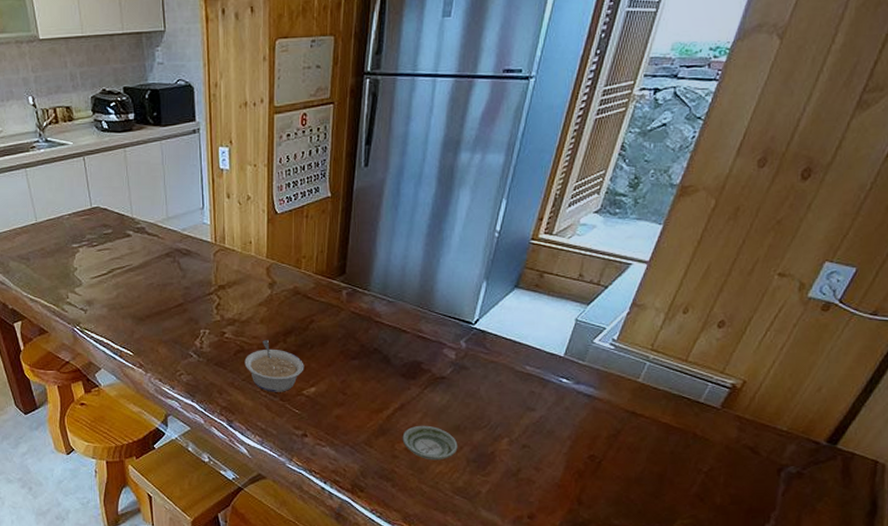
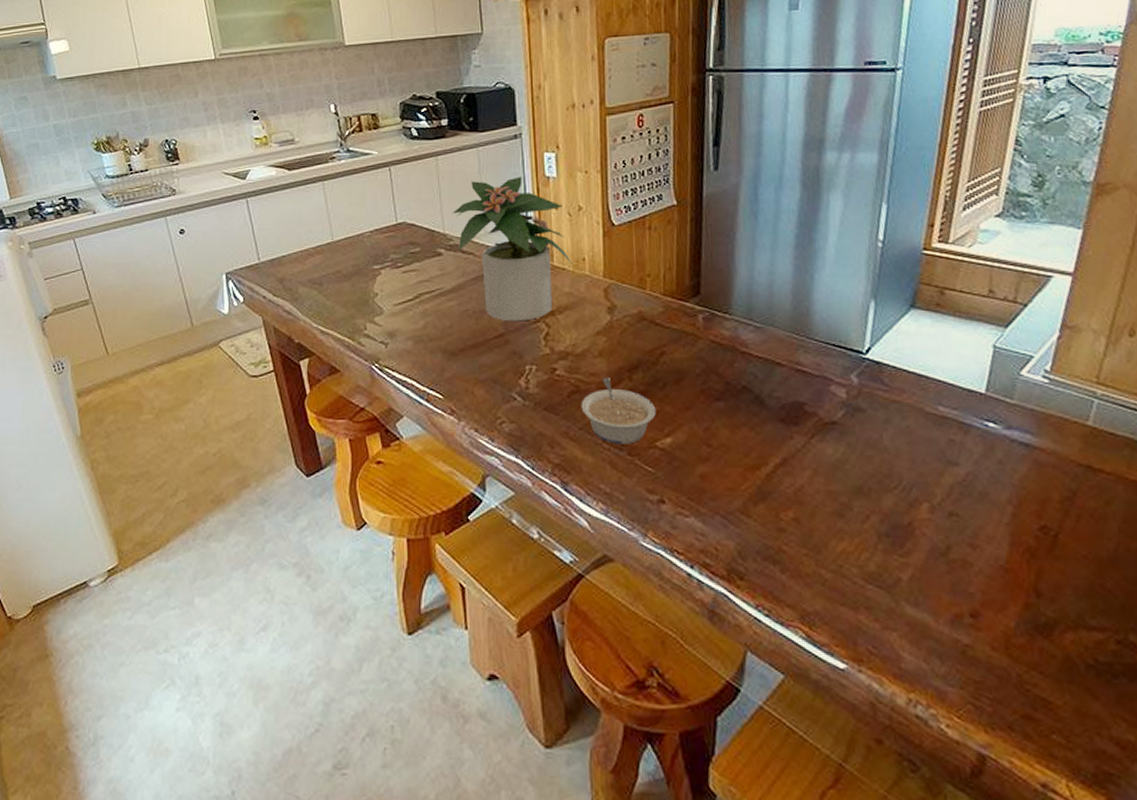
potted plant: none [139,168,242,294] -> present [452,176,573,322]
saucer: present [402,425,458,461] -> none [788,486,863,535]

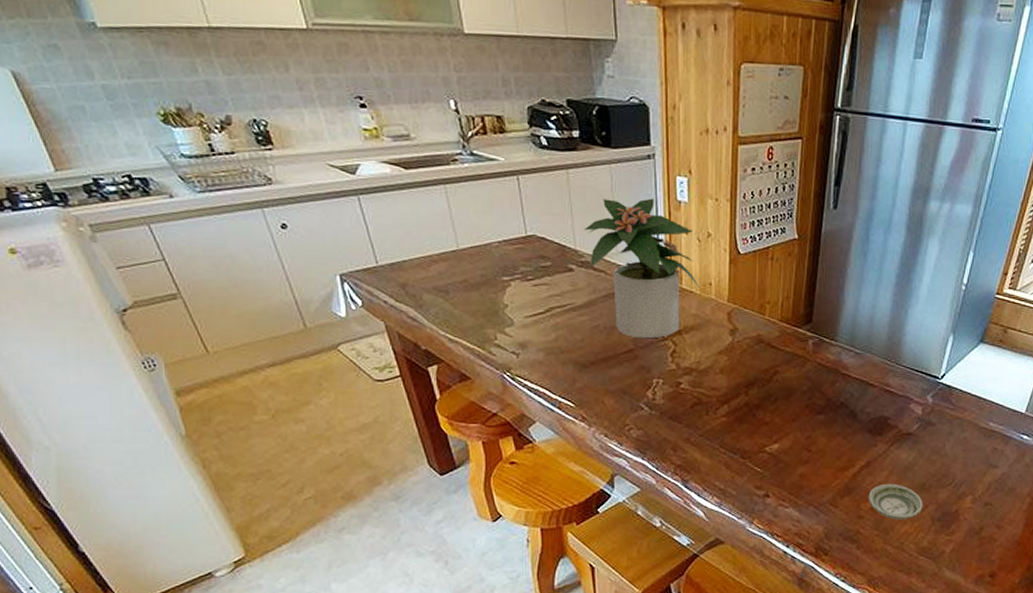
legume: present [581,377,656,444] -> none [702,392,767,449]
saucer: none [788,486,863,535] -> present [868,483,923,520]

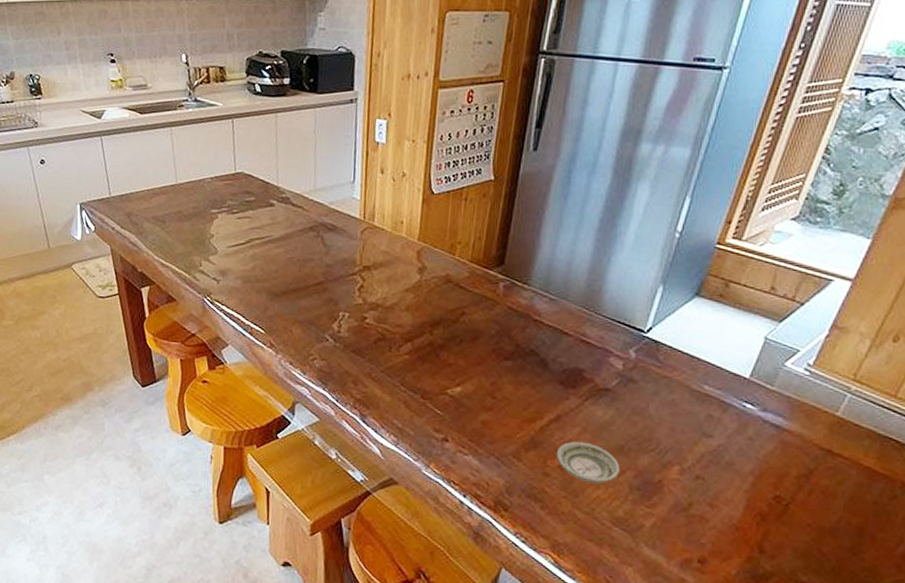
potted plant: present [583,198,701,339] -> none [286,139,392,273]

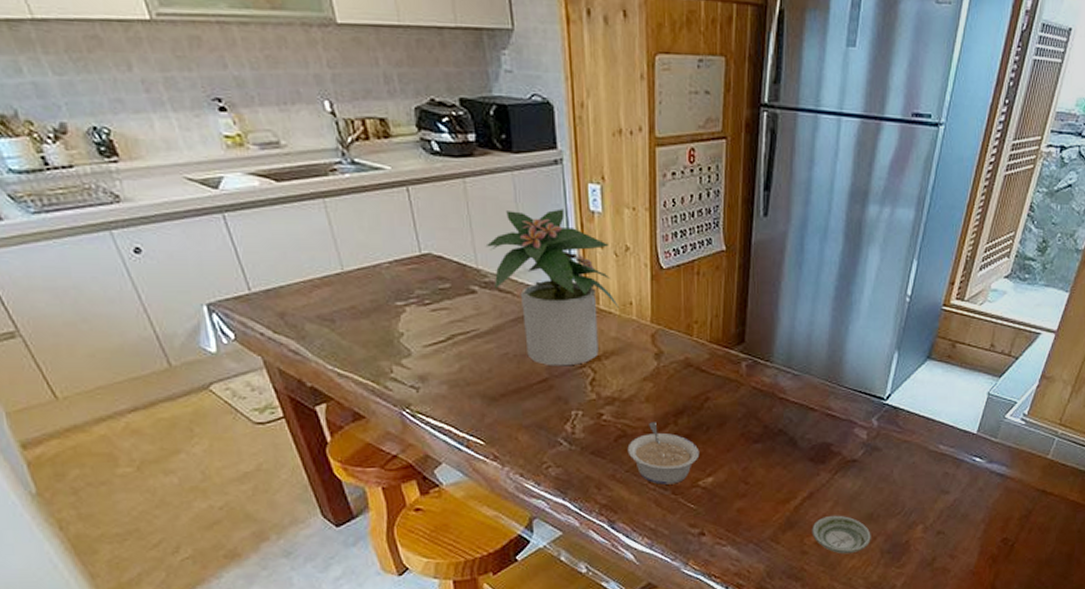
potted plant: none [286,139,392,273] -> present [485,209,620,366]
legume: none [384,329,451,389] -> present [627,422,700,485]

